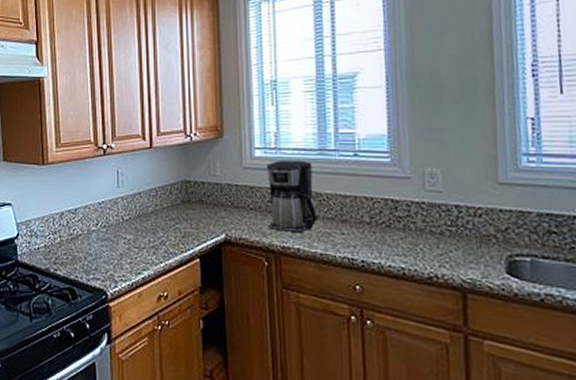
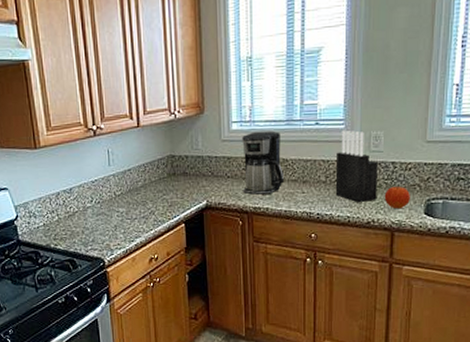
knife block: none [382,164,440,253] -> present [335,130,378,203]
fruit: none [448,236,485,265] -> present [384,187,410,210]

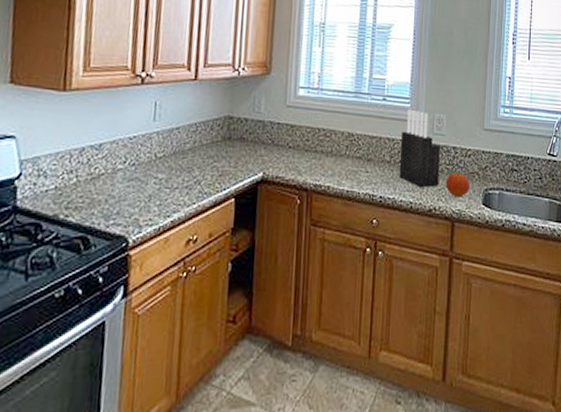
coffee maker: present [242,131,284,195] -> none [303,100,348,171]

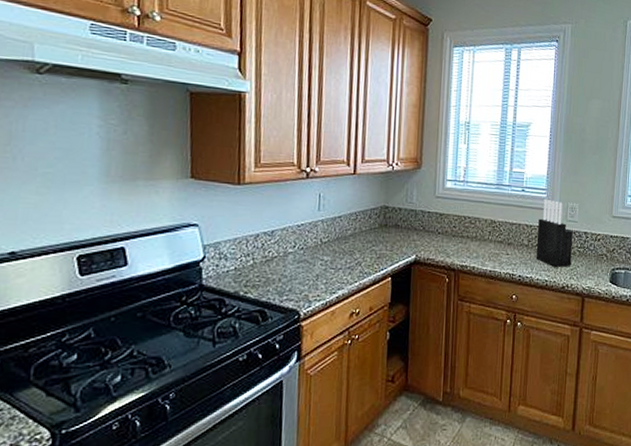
fruit: present [445,173,470,198] -> none [577,255,599,276]

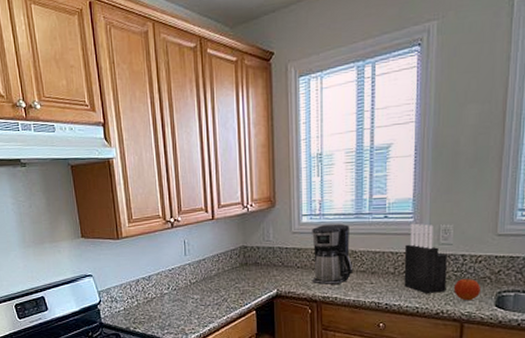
coffee maker: none [451,192,491,253] -> present [311,224,352,284]
fruit: none [577,255,599,276] -> present [453,279,480,301]

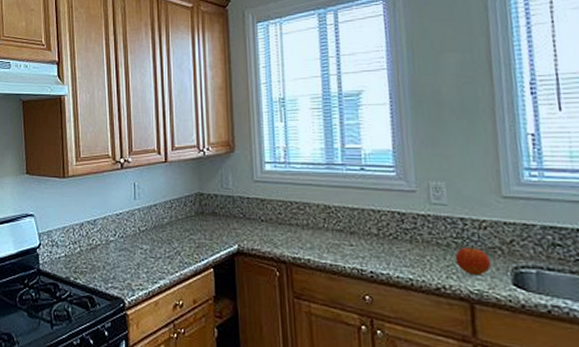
coffee maker: present [311,224,352,284] -> none [277,173,327,244]
knife block: present [404,223,447,294] -> none [389,177,446,264]

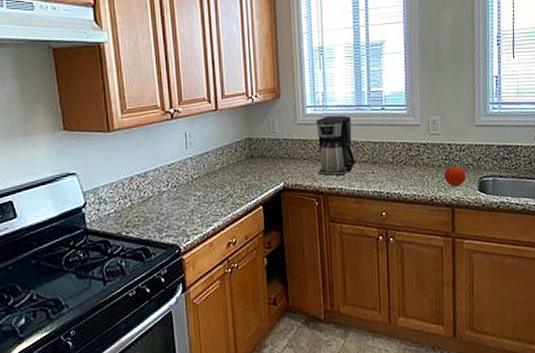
coffee maker: none [277,173,327,244] -> present [316,115,355,176]

